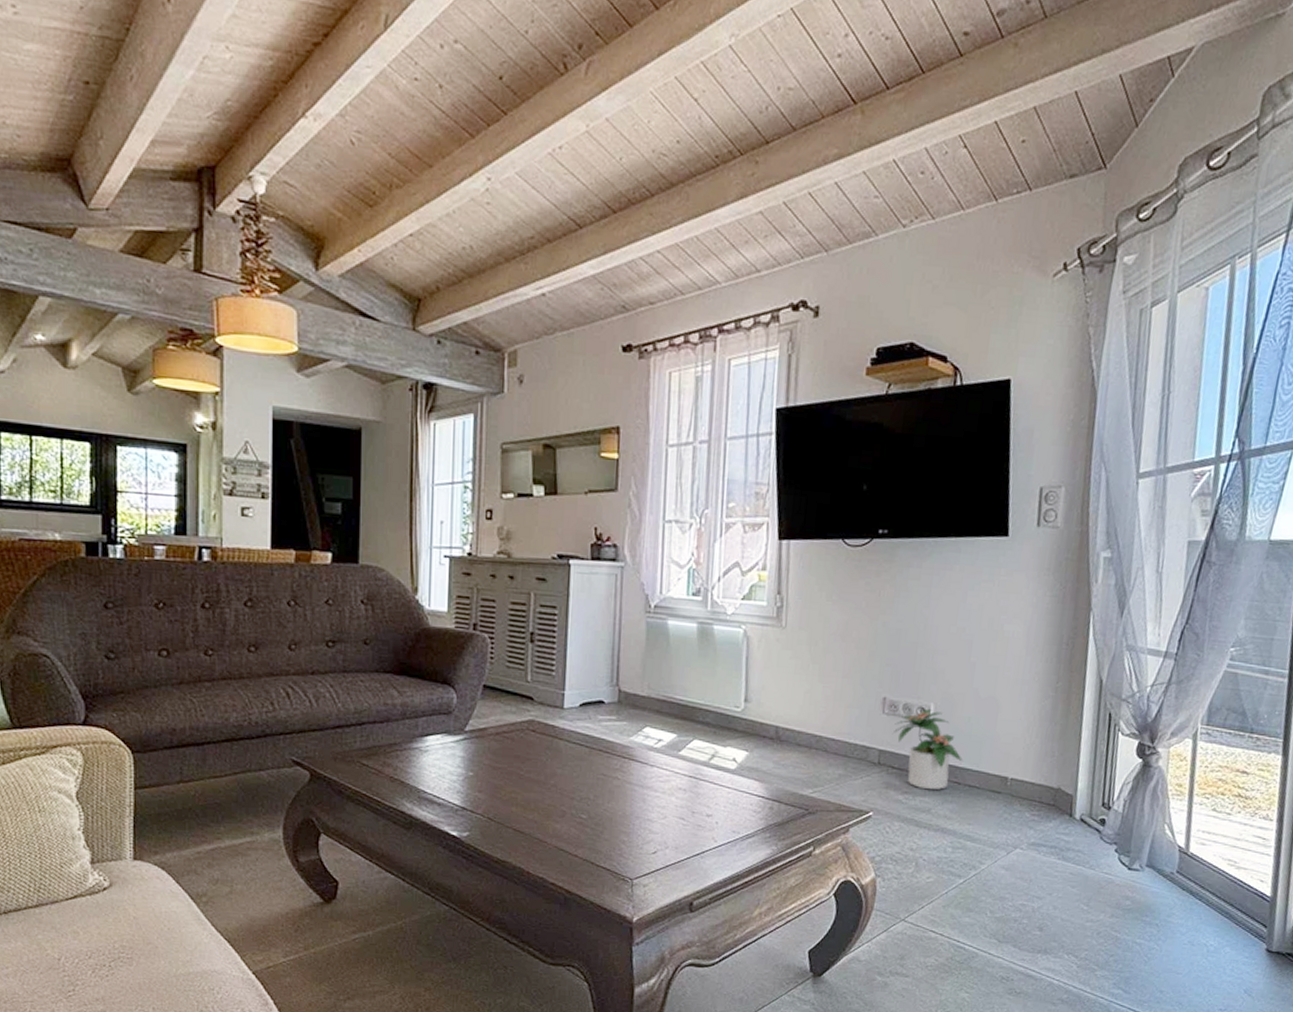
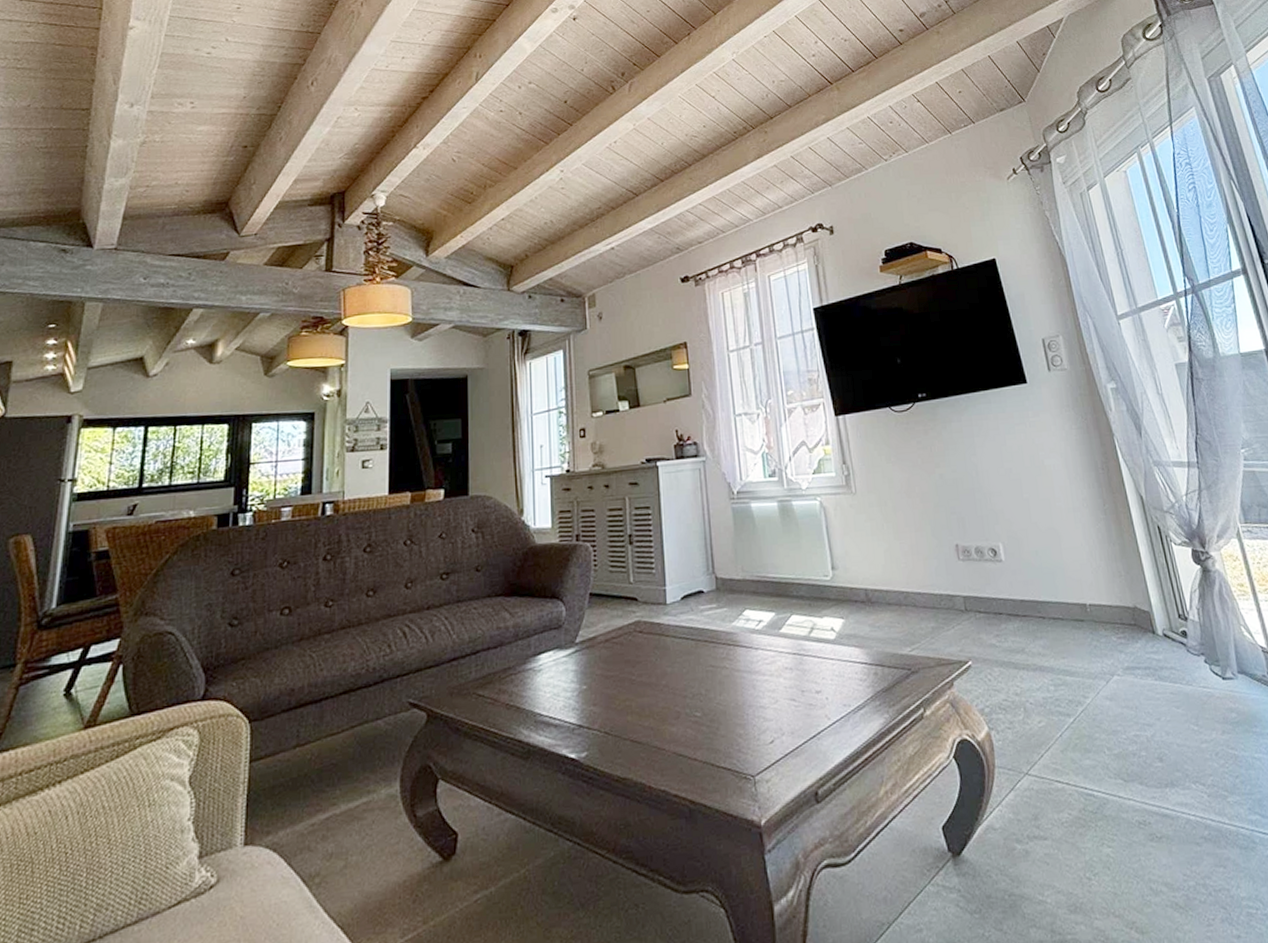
potted plant: present [893,708,963,791] -> none [971,548,1041,630]

